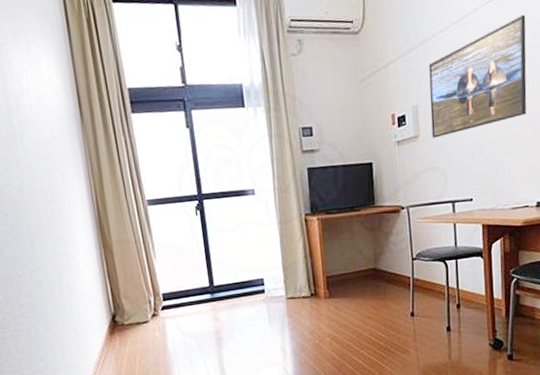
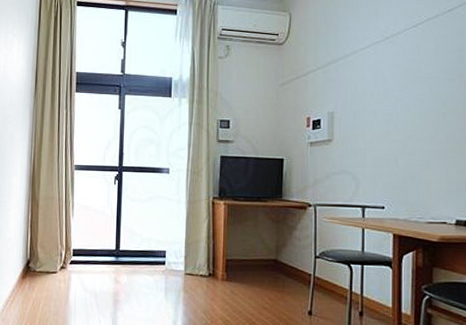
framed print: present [429,14,527,138] -> none [346,40,452,144]

